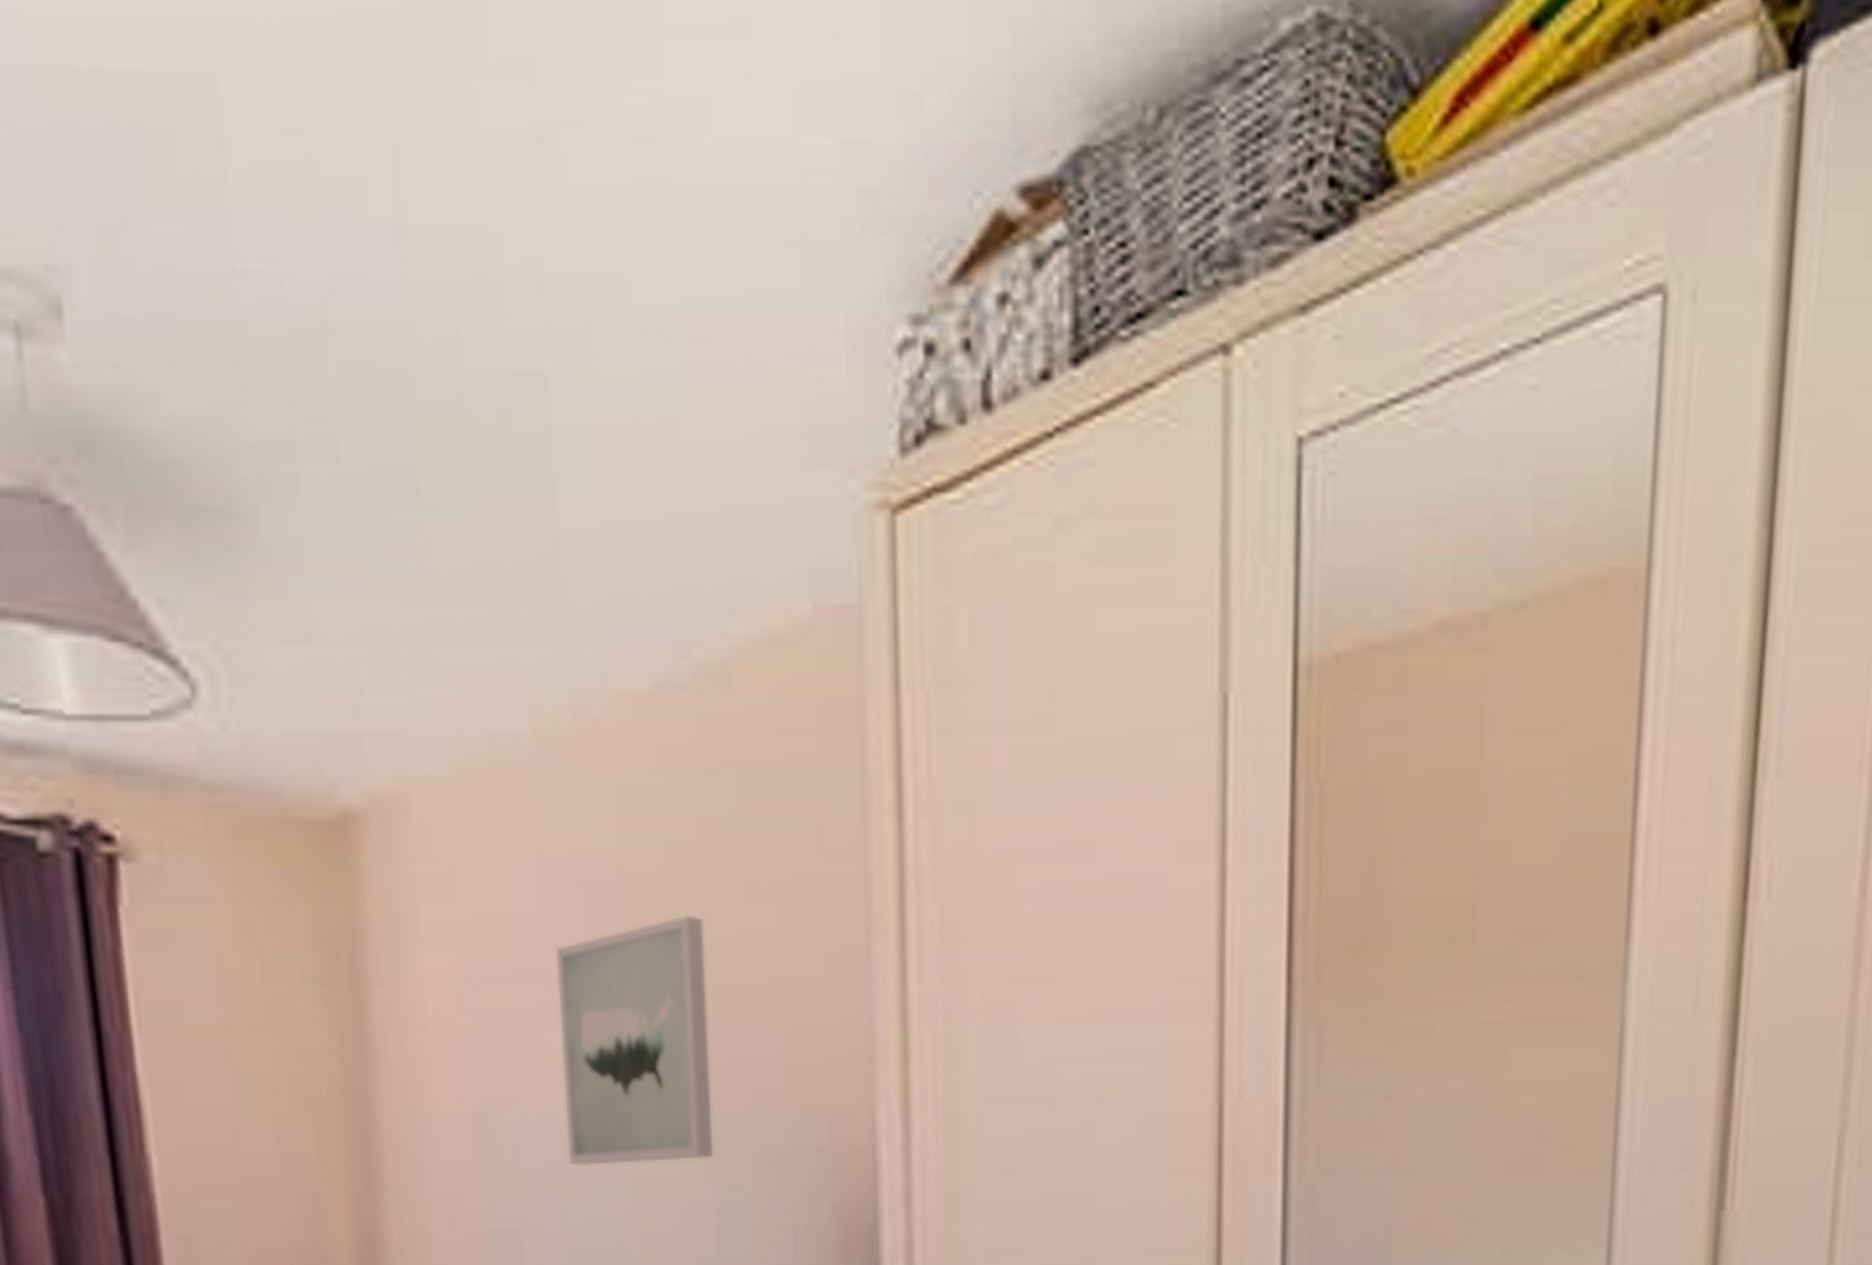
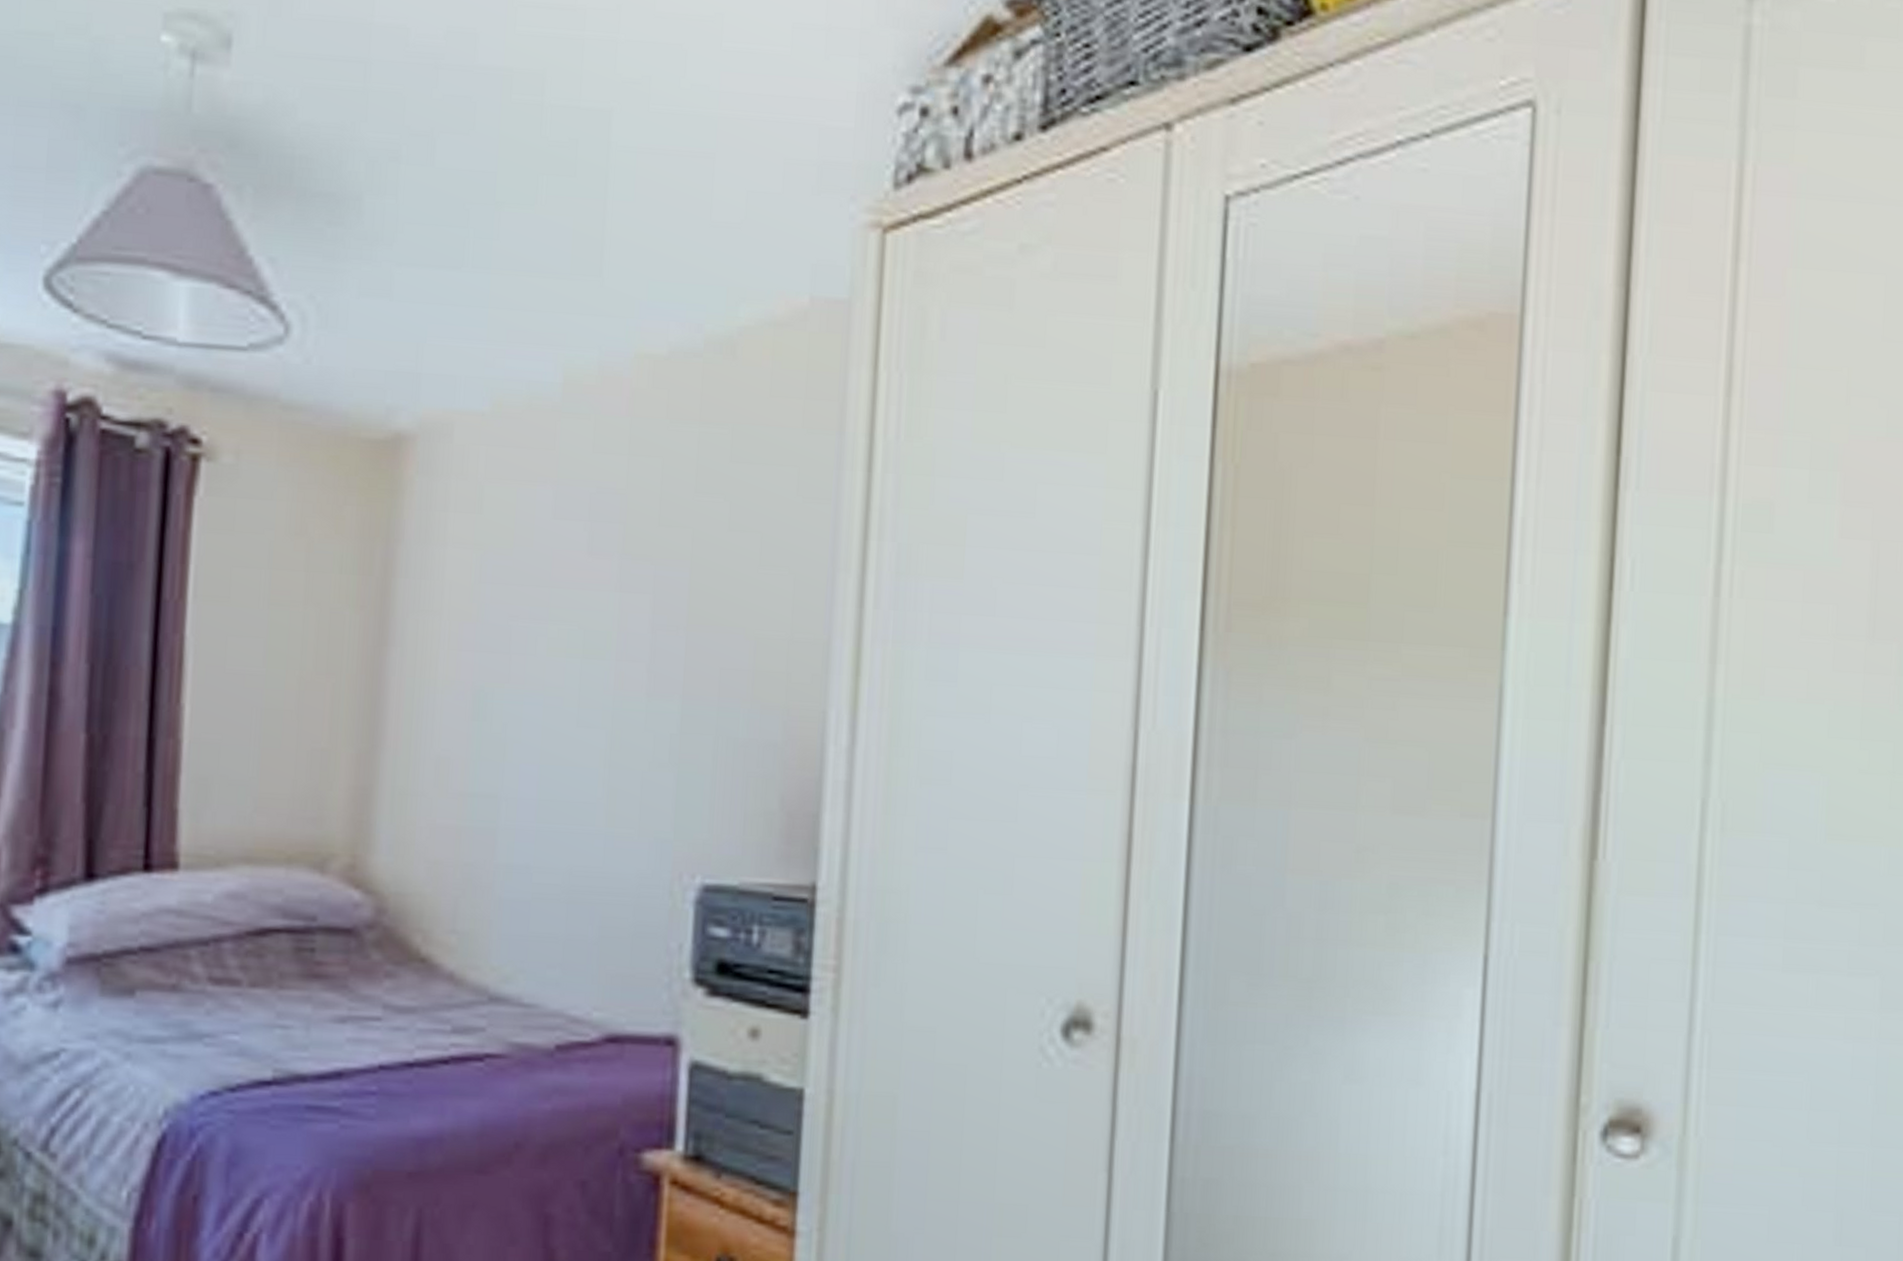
wall art: present [555,915,714,1166] -> none [550,537,692,745]

